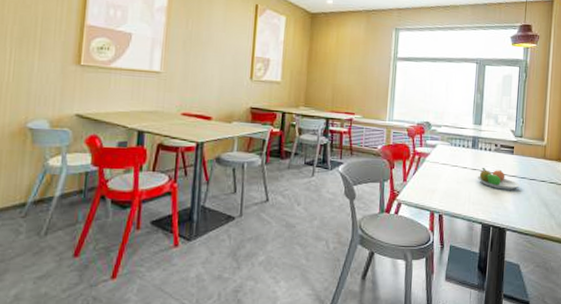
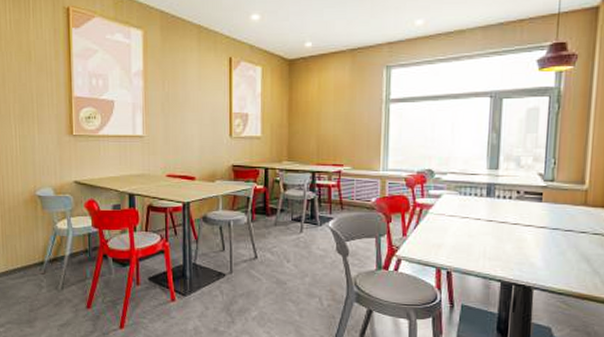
fruit bowl: present [477,167,520,190] -> none [493,218,551,244]

